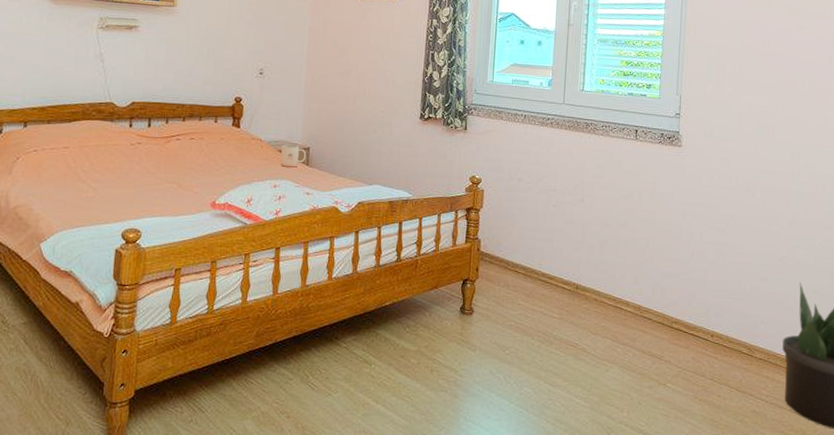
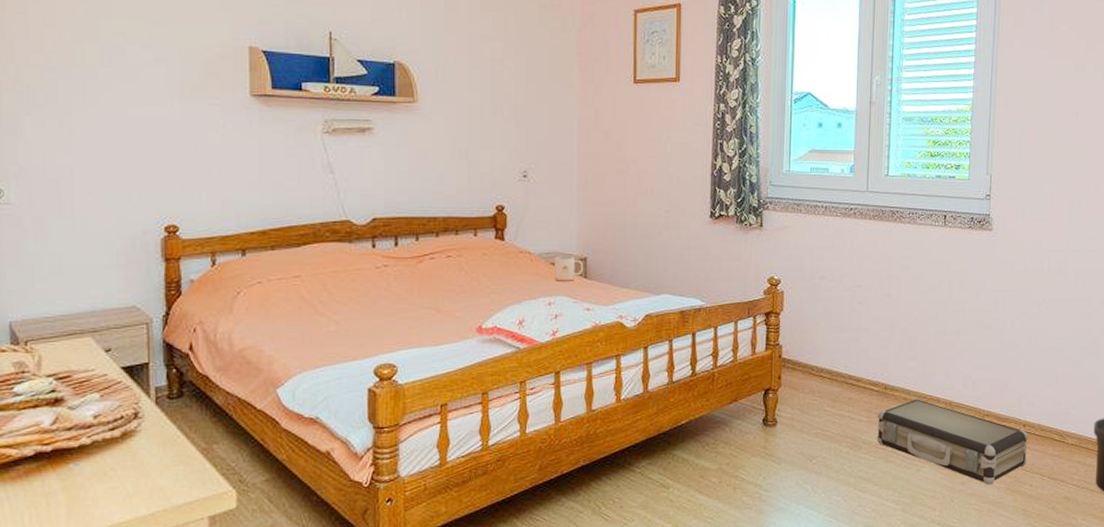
briefcase: none [567,299,717,391] -> present [876,397,1029,485]

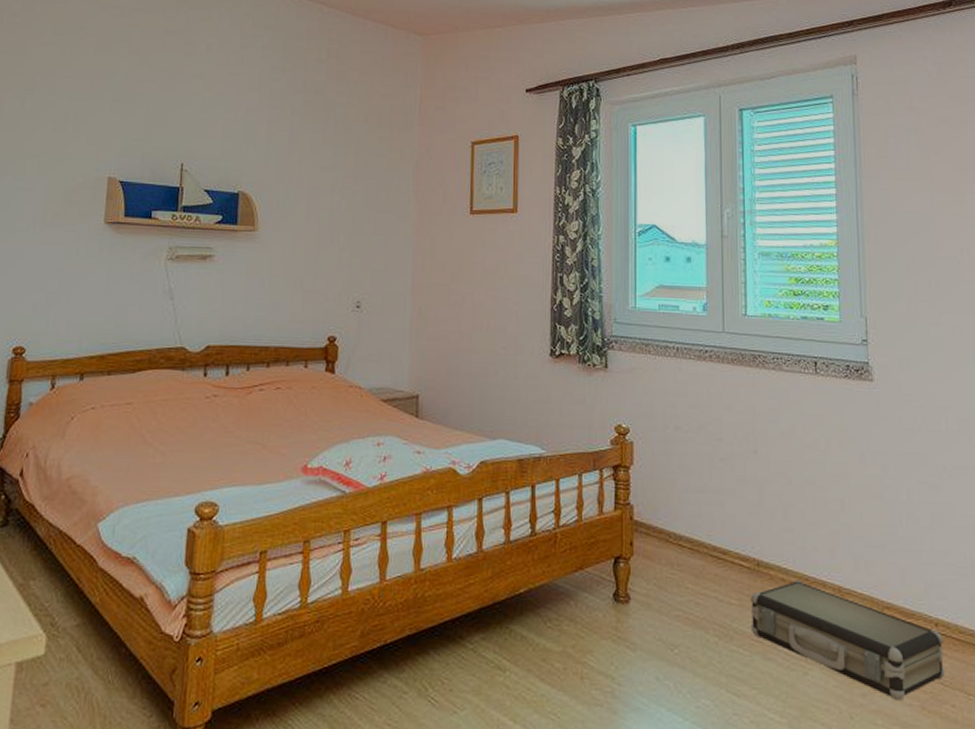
mug: present [554,255,584,281] -> none [384,391,415,420]

